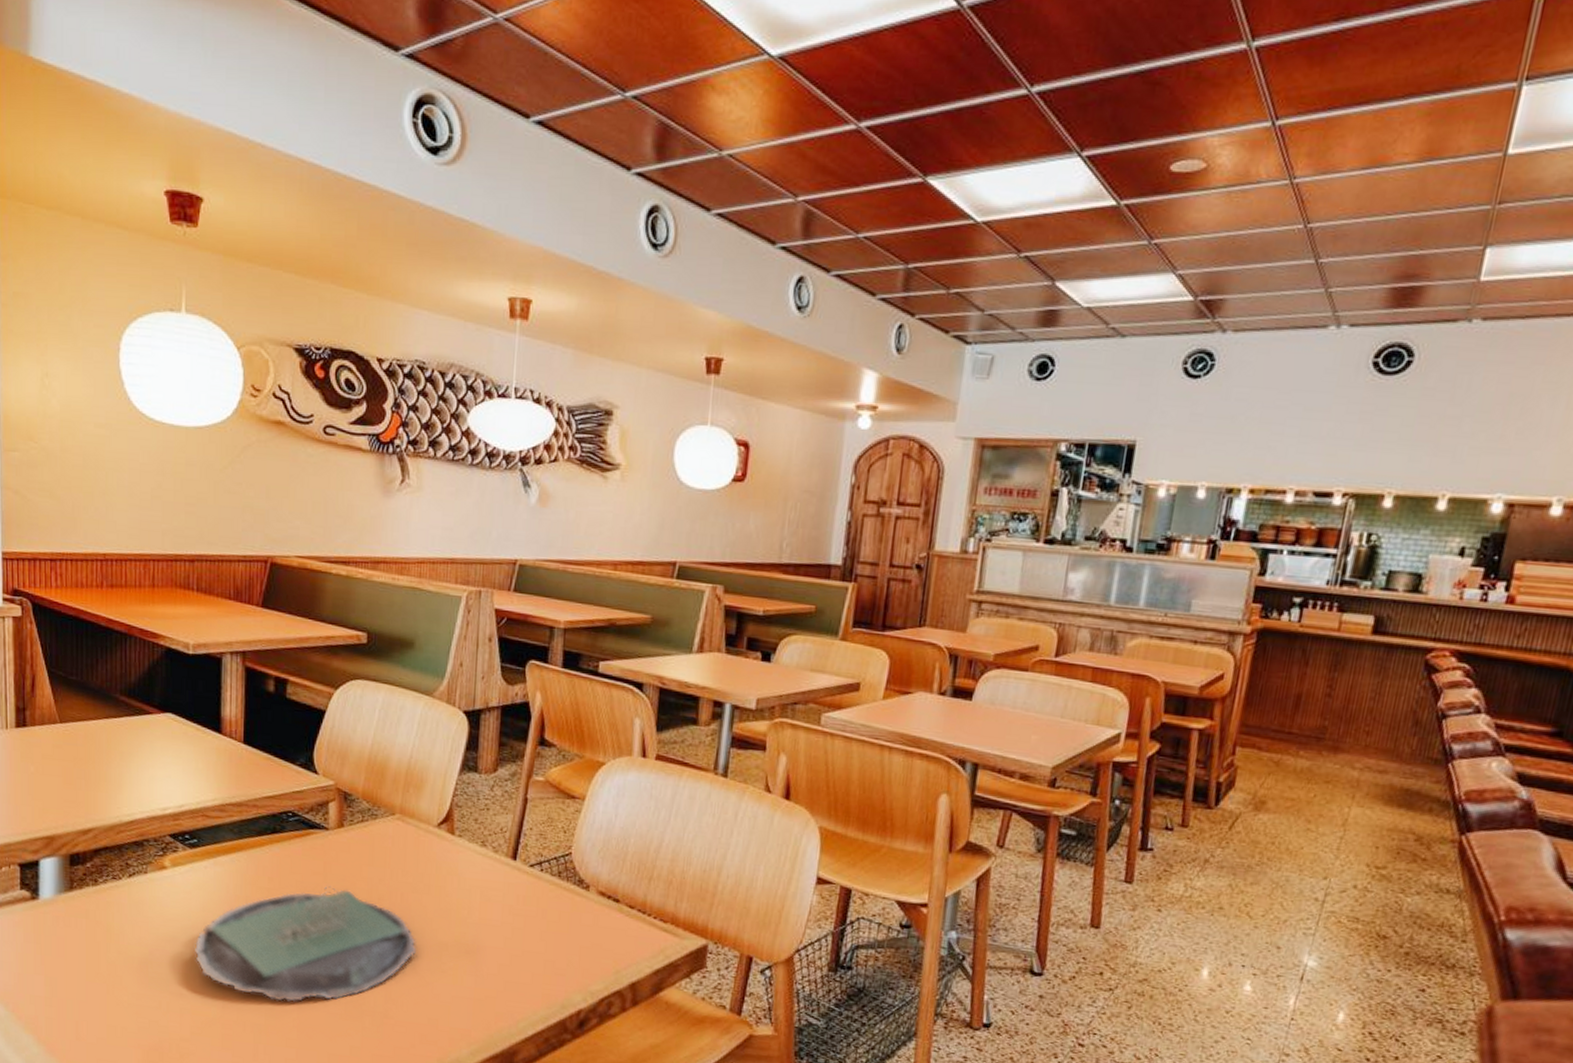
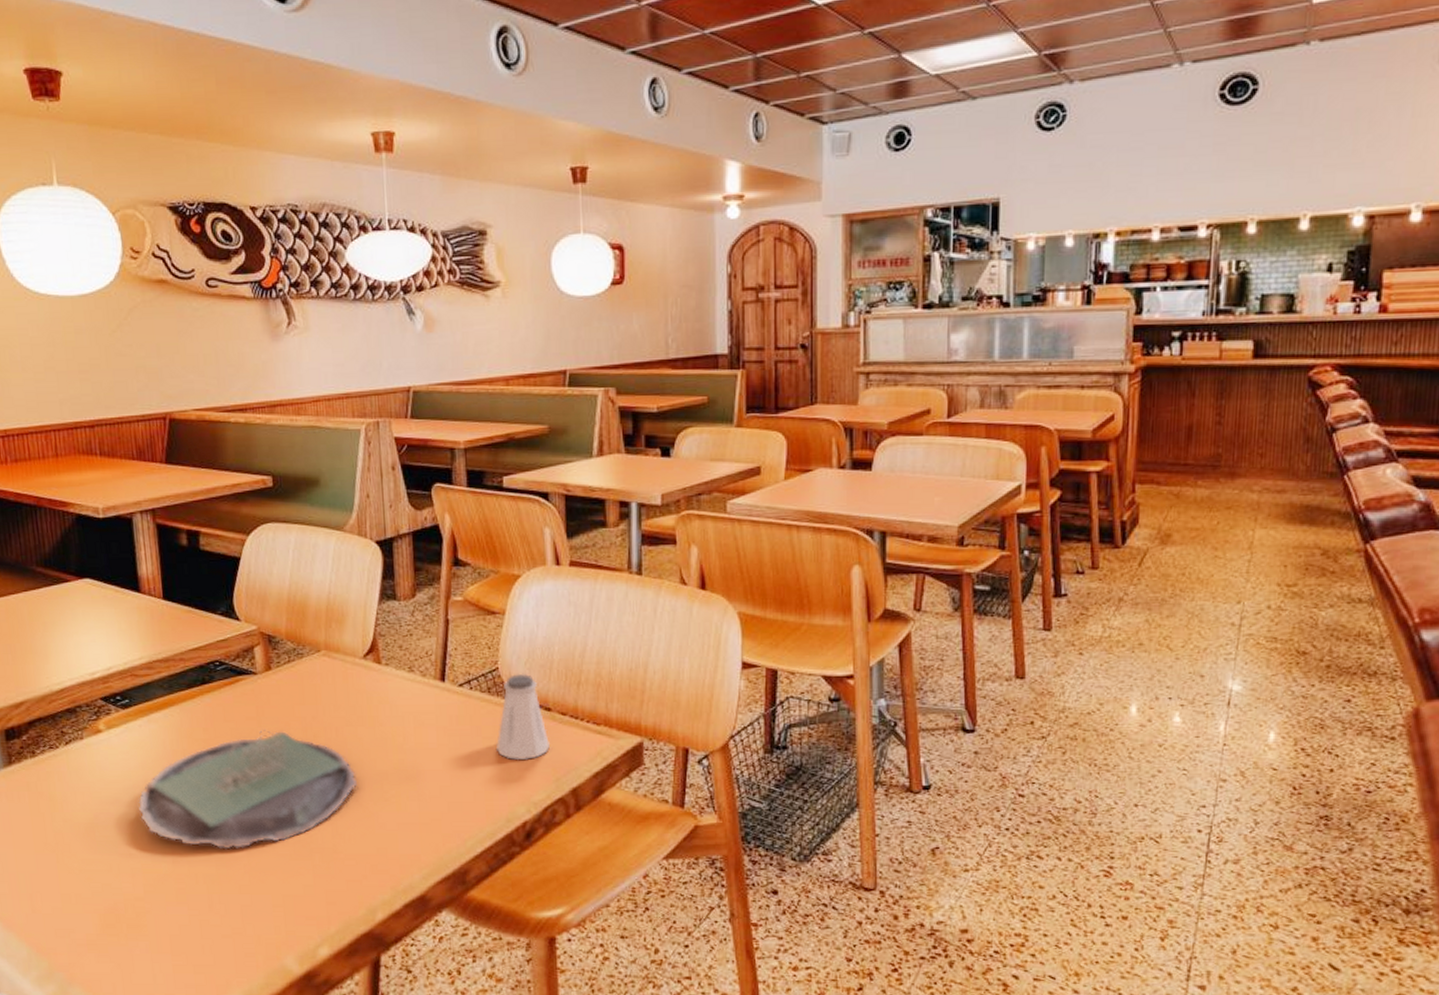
saltshaker: none [560,860,614,949] -> present [496,673,550,760]

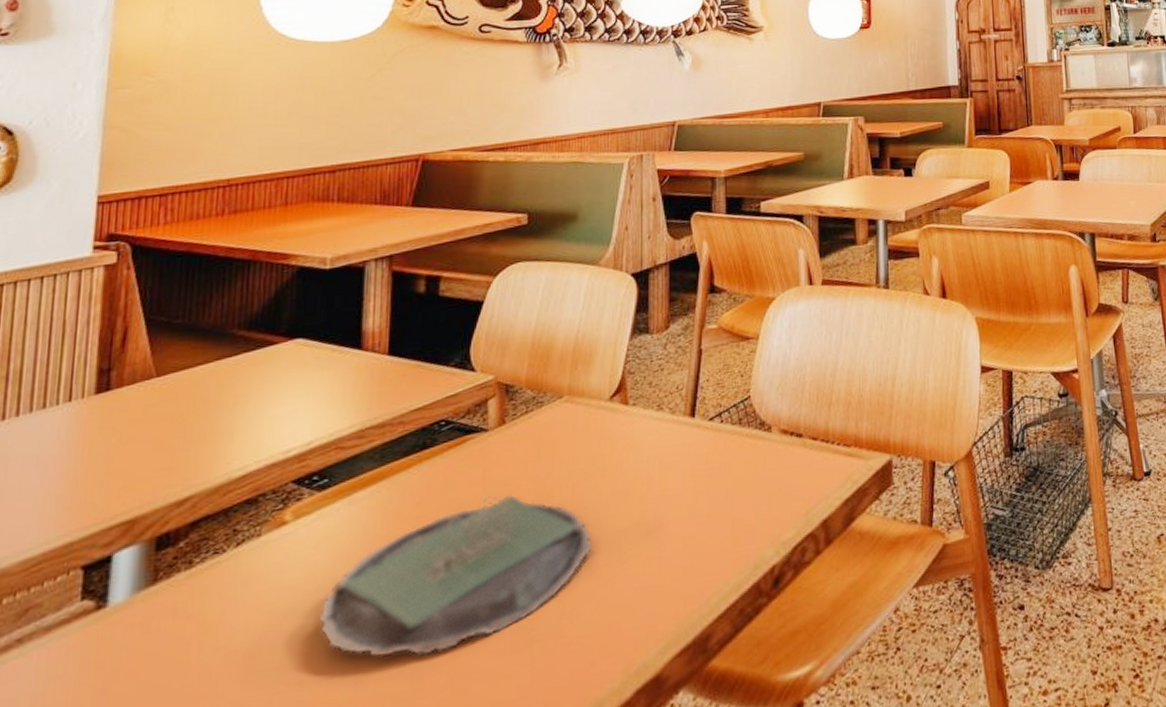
saltshaker: present [496,673,550,760] -> none [746,399,800,496]

